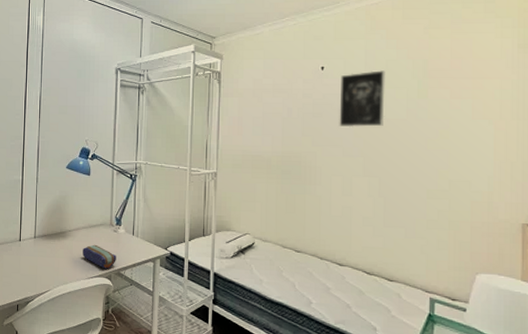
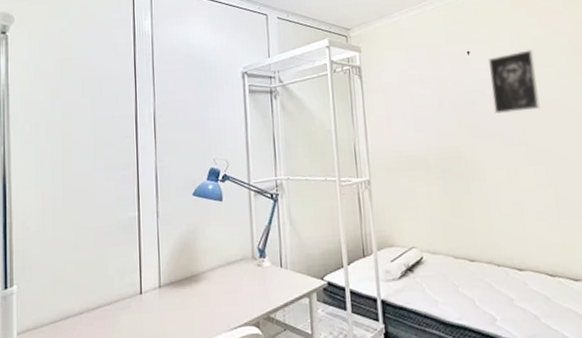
pencil case: present [83,244,116,269] -> none [221,285,264,315]

